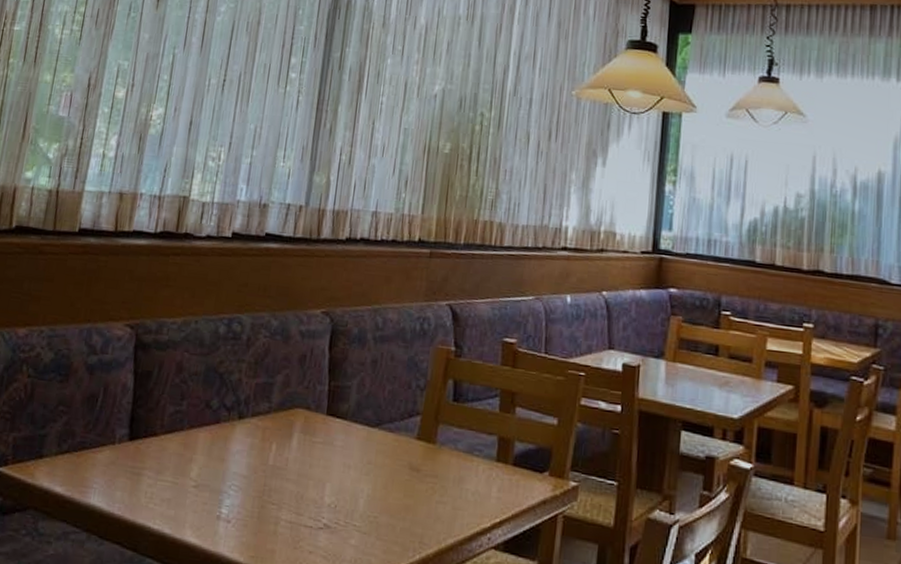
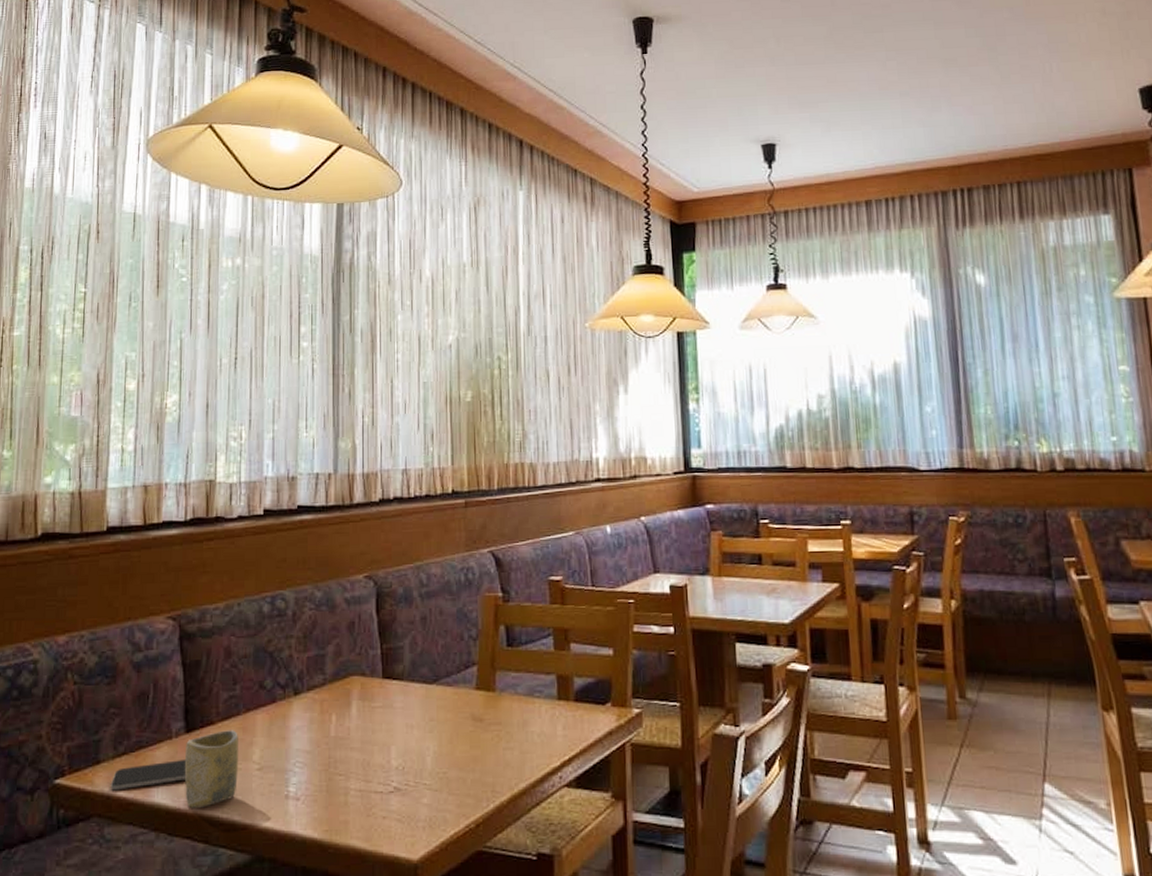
smartphone: none [49,465,125,487] -> present [110,758,187,791]
cup: none [120,443,179,517] -> present [184,730,238,809]

